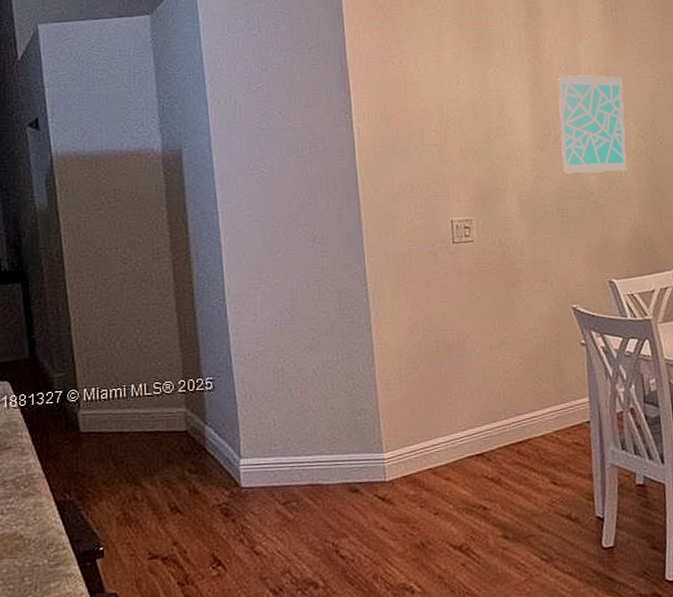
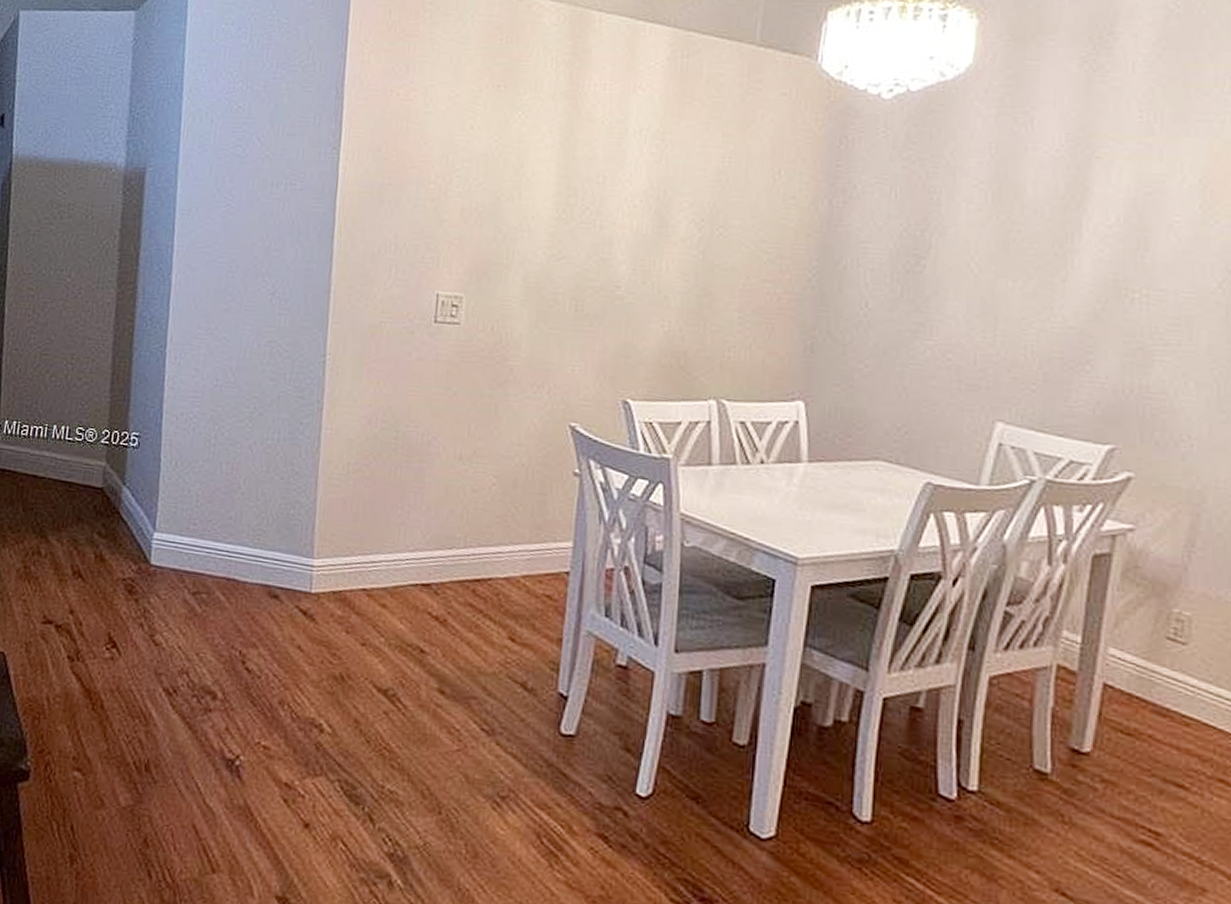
wall art: present [558,74,627,174] -> none [585,131,684,265]

